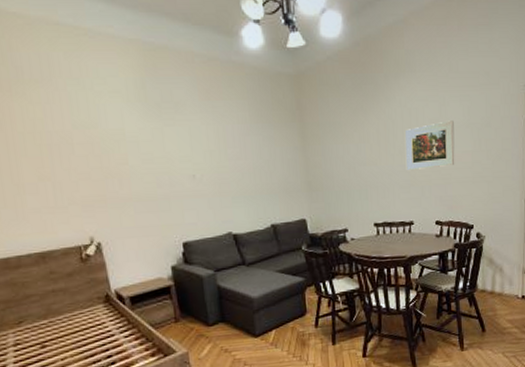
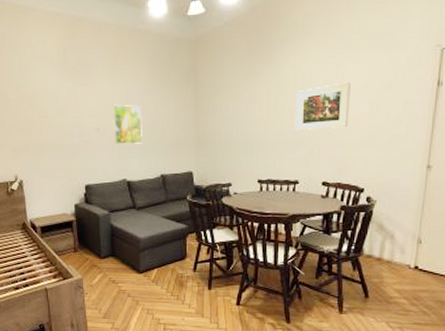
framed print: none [209,147,247,193] -> present [113,104,142,144]

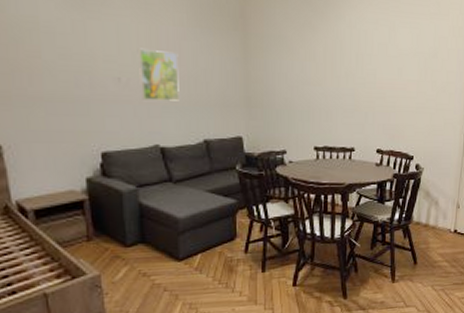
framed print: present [296,82,351,132] -> none [352,47,402,95]

